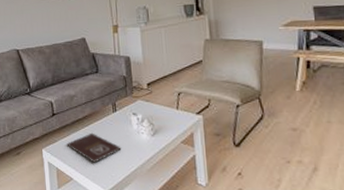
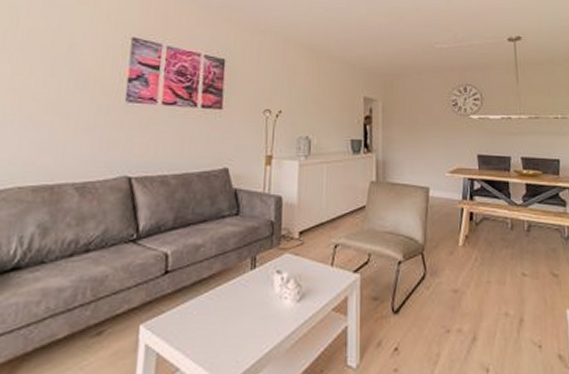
book: present [67,132,122,163] -> none [179,298,256,343]

